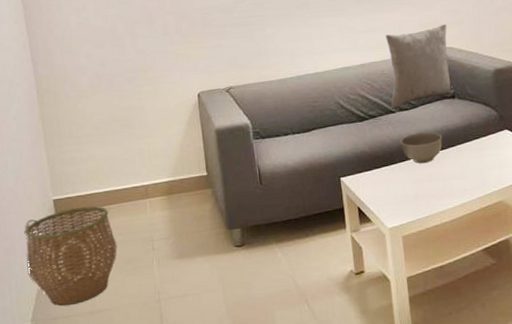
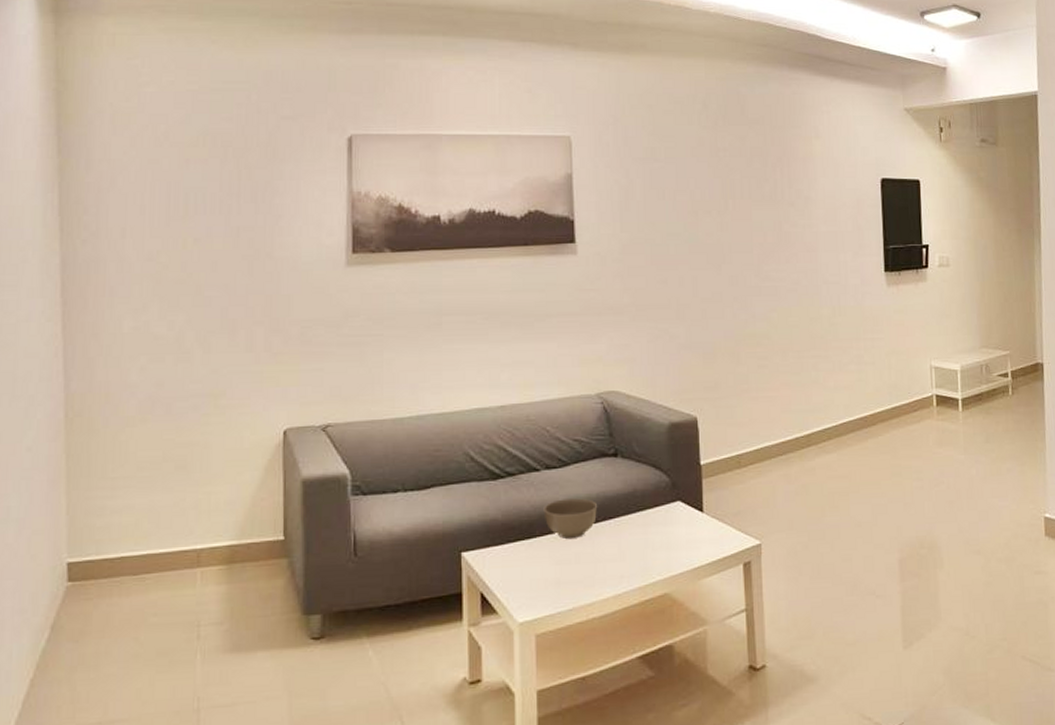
basket: present [25,205,118,306] -> none [17,573,149,712]
pillow: present [386,23,454,110] -> none [536,361,617,466]

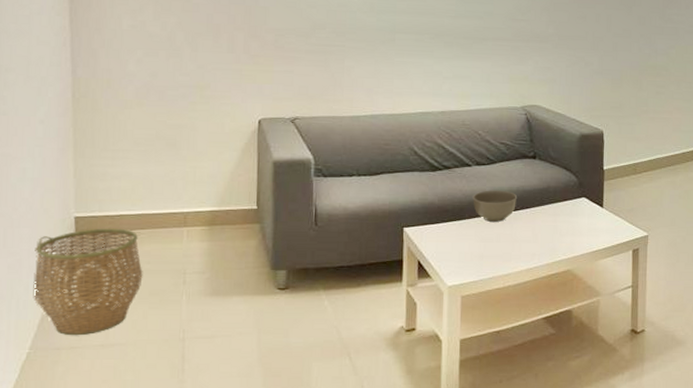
basket: none [17,573,149,712] -> present [33,228,143,335]

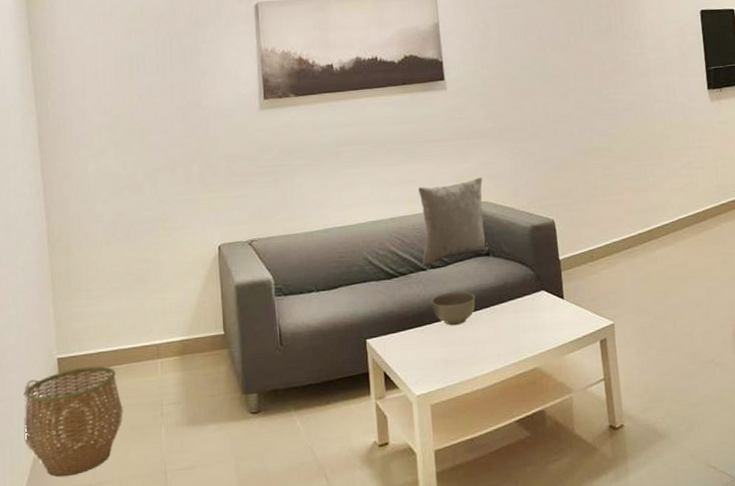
pillow: none [468,80,537,163] -> present [418,177,489,267]

